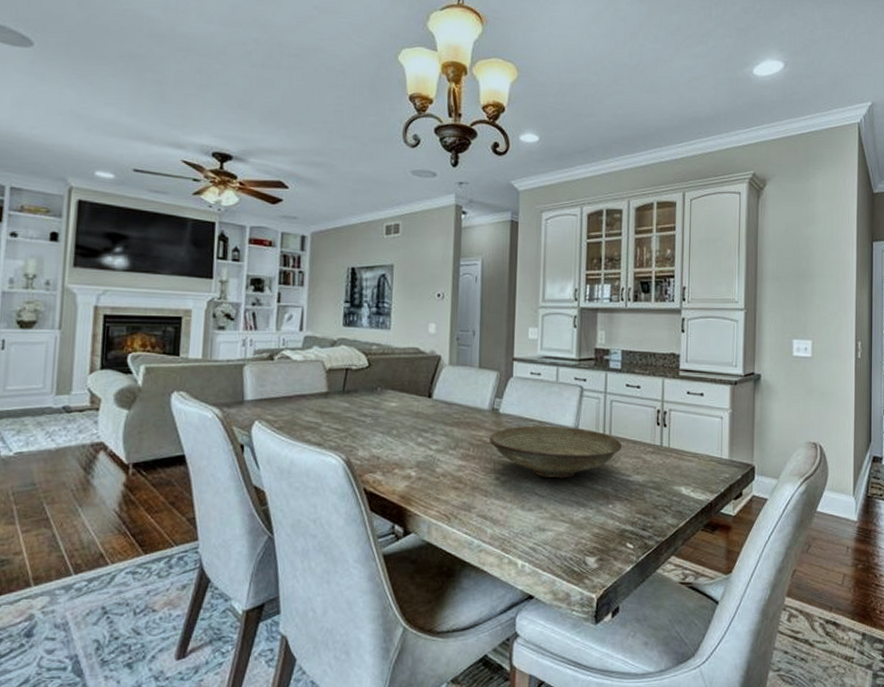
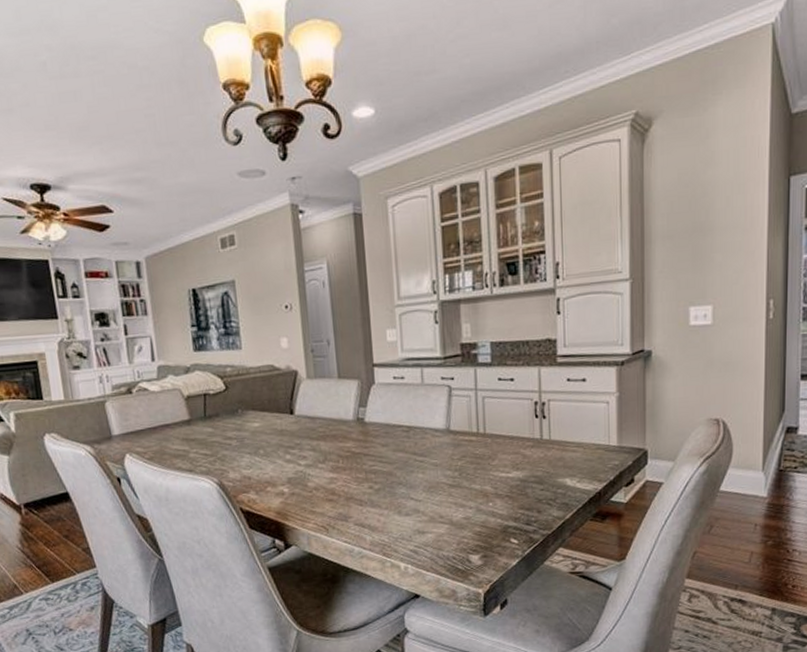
decorative bowl: present [489,425,623,479] -> none [358,429,499,482]

